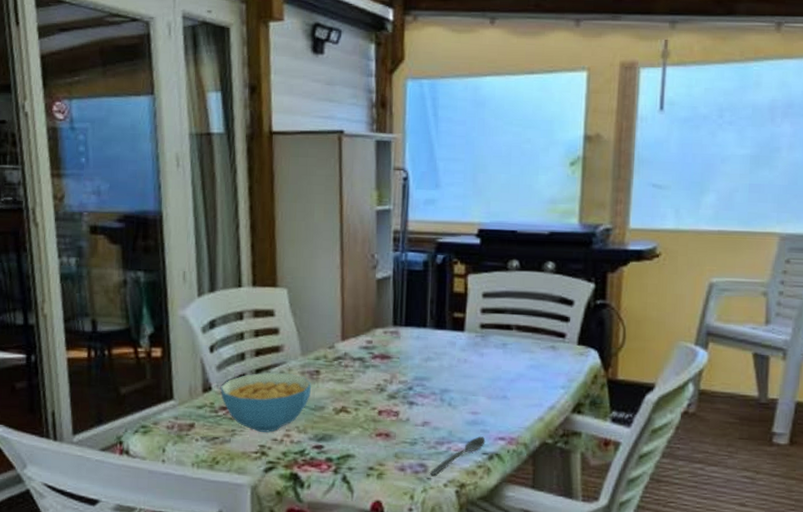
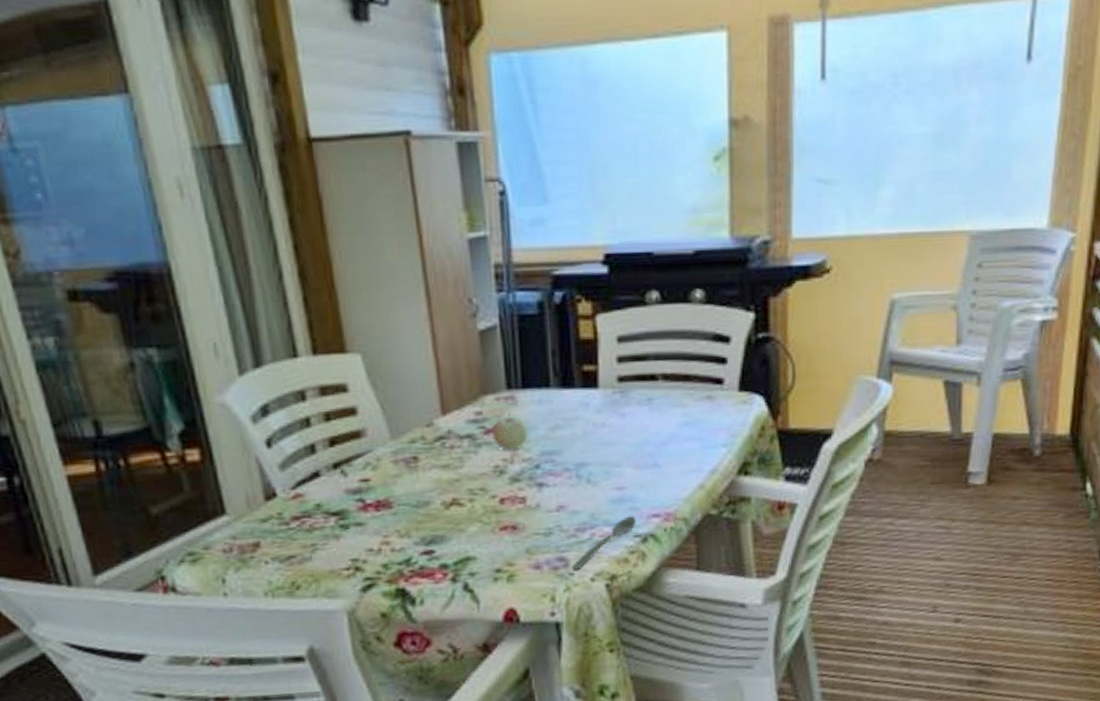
cereal bowl: present [220,372,312,433] -> none [287,464,410,543]
fruit: none [378,344,406,374] -> present [491,413,529,451]

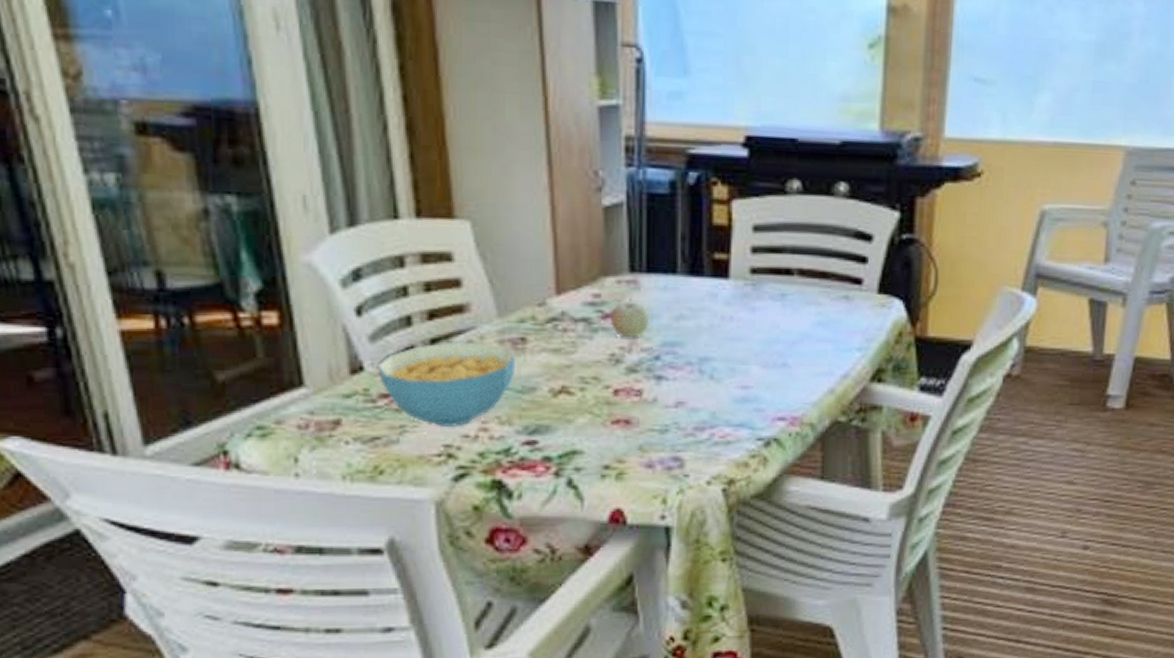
cereal bowl: none [287,464,410,543] -> present [376,341,516,427]
spoon: present [571,516,637,570] -> none [686,417,760,472]

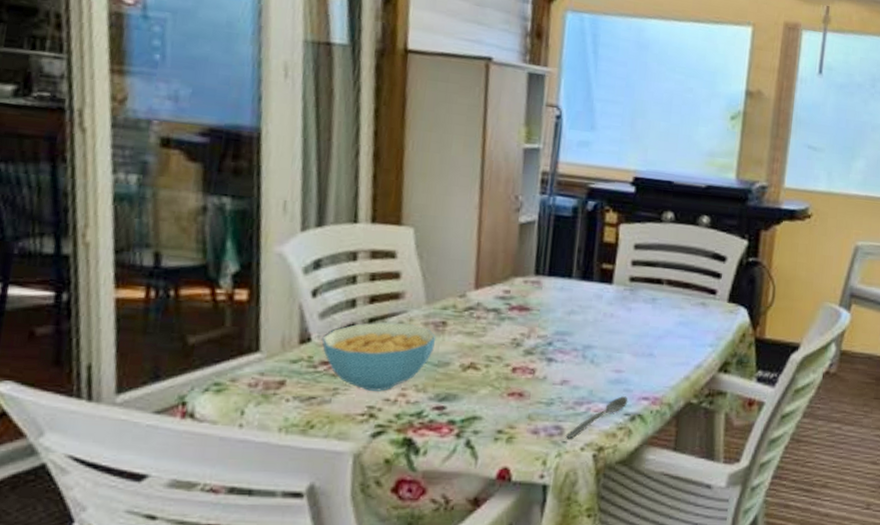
fruit: present [609,298,650,338] -> none [515,295,547,327]
spoon: none [686,417,760,472] -> present [565,396,628,439]

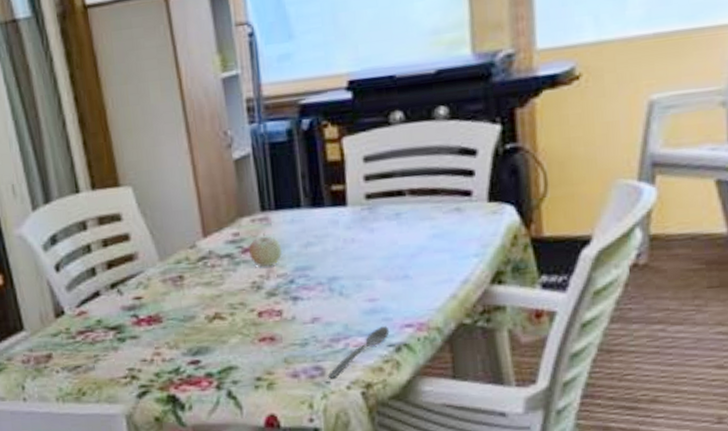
cereal bowl: present [321,322,437,392] -> none [73,283,177,354]
fruit: none [515,295,547,327] -> present [248,233,283,268]

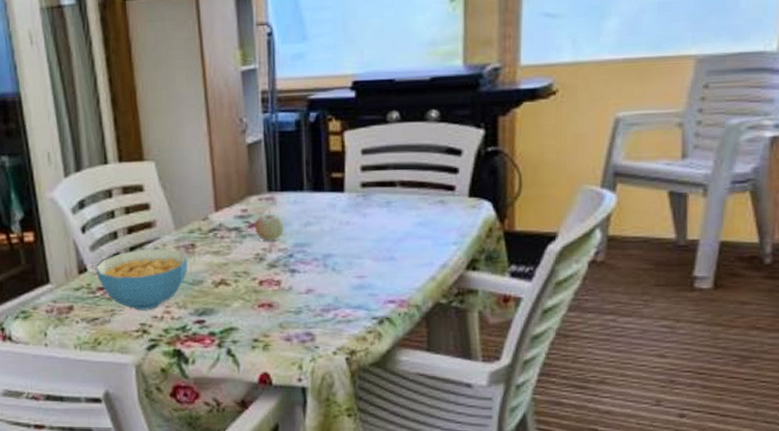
cereal bowl: none [73,283,177,354] -> present [95,248,188,310]
spoon: present [327,326,390,379] -> none [317,301,374,344]

